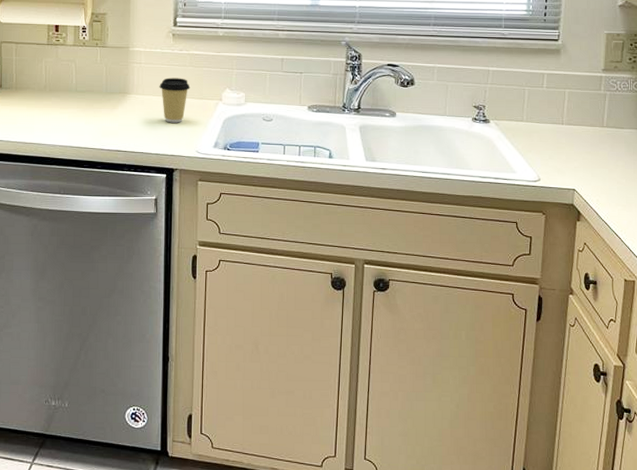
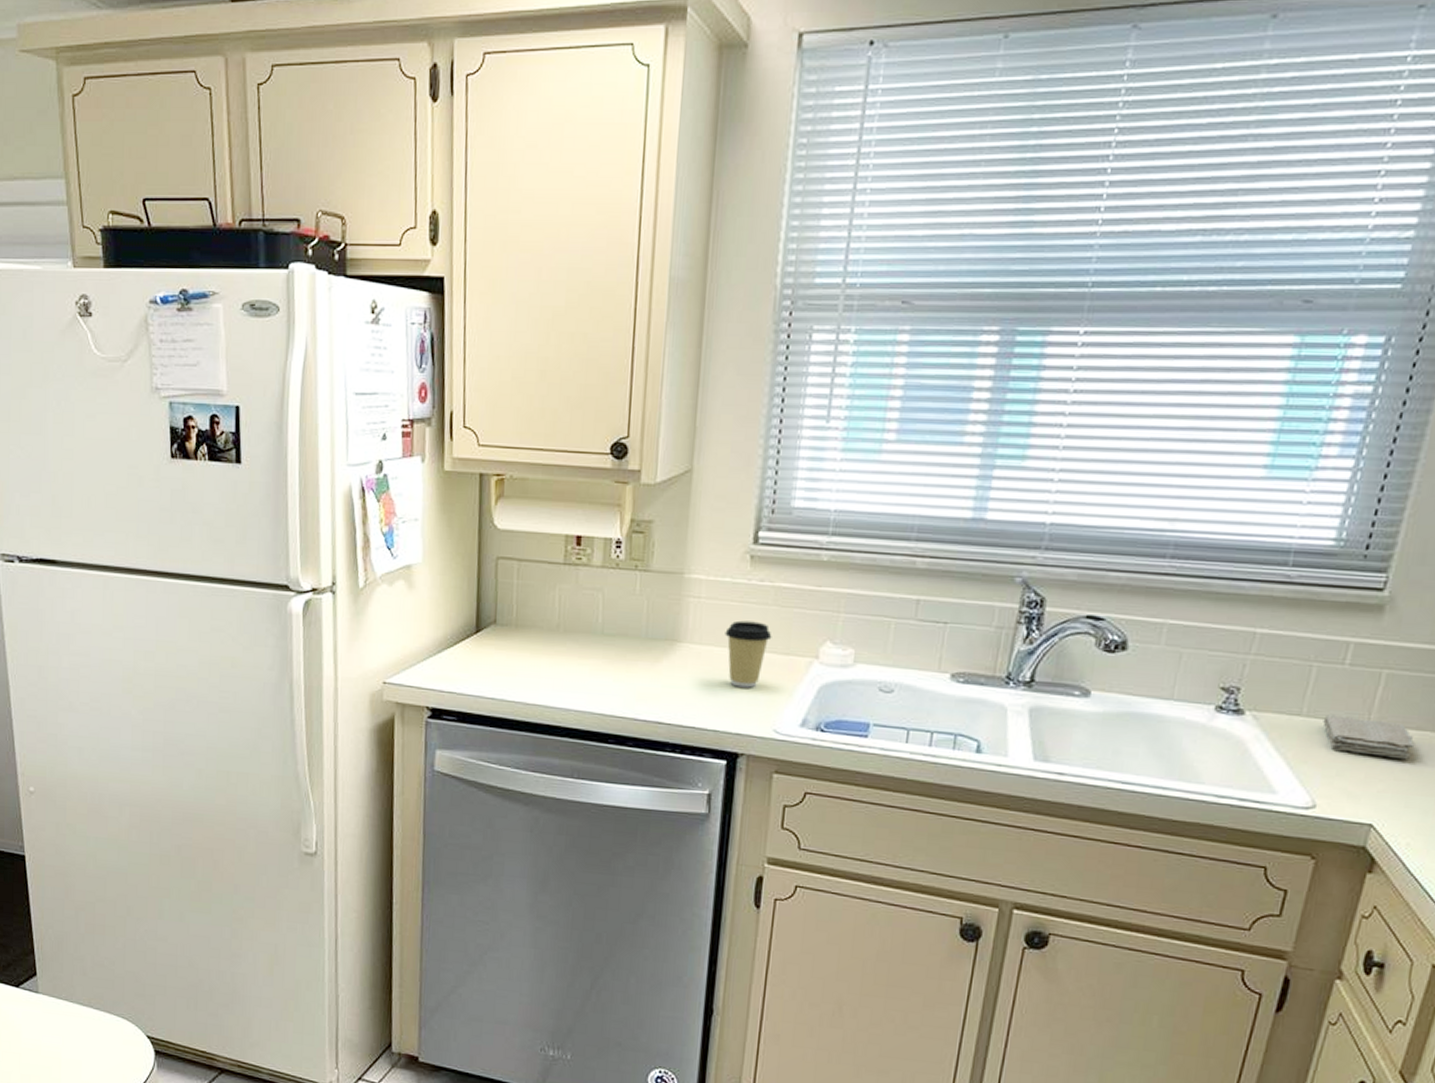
washcloth: none [536,120,590,145] -> present [1323,715,1414,759]

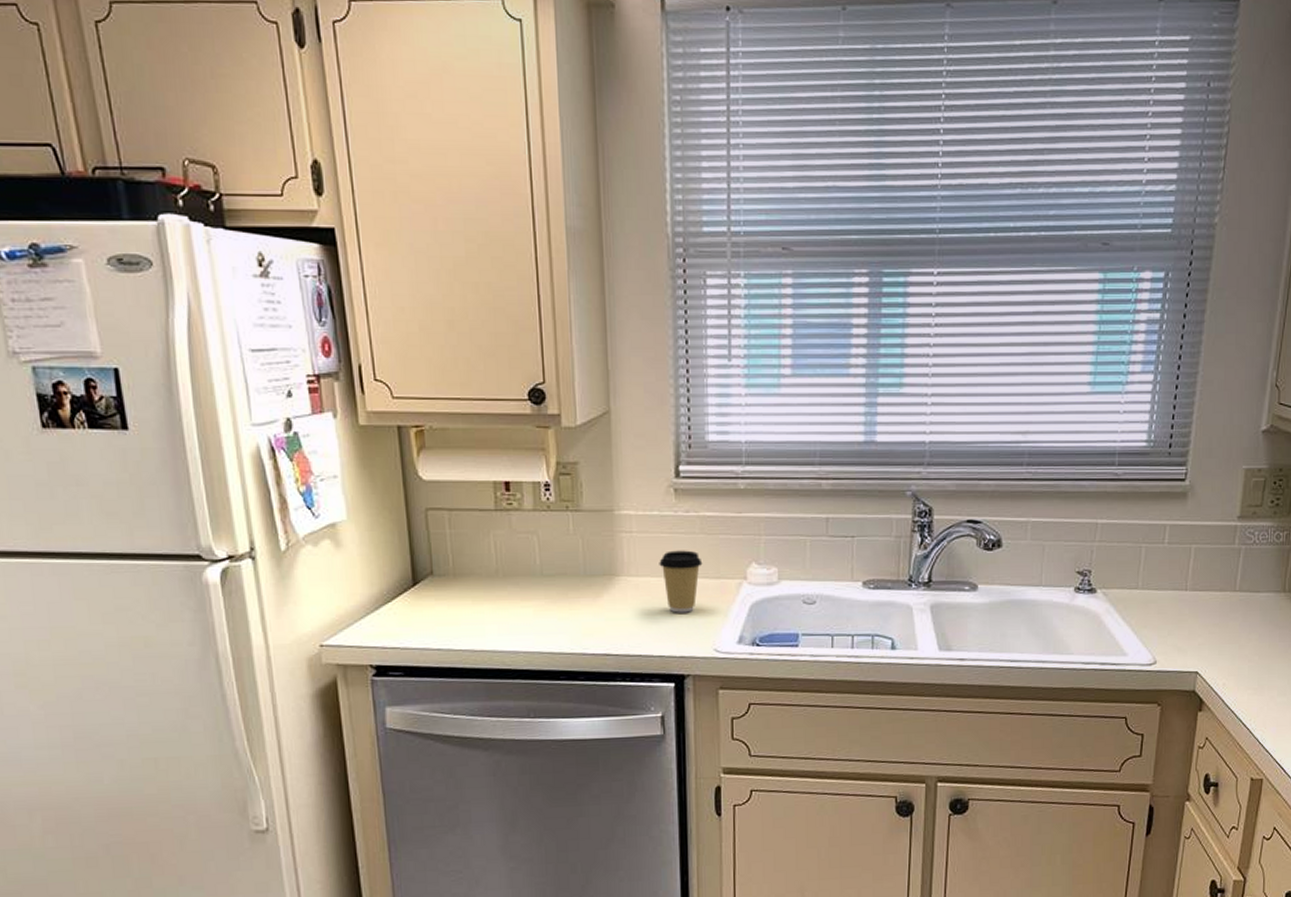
washcloth: present [1323,715,1414,759] -> none [1154,585,1219,616]

